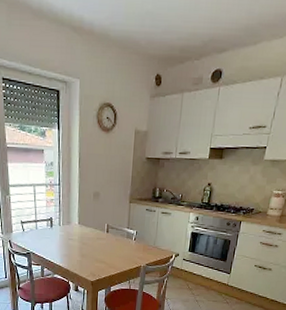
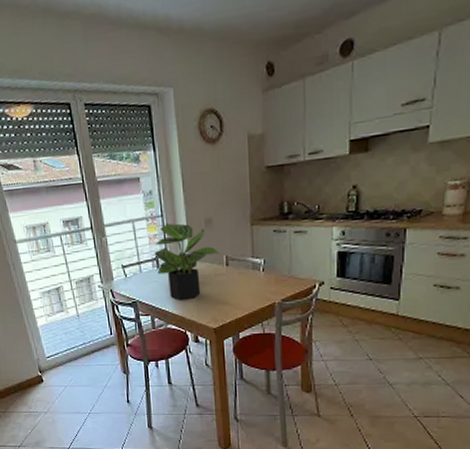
potted plant: none [49,191,102,256] -> present [154,223,219,300]

